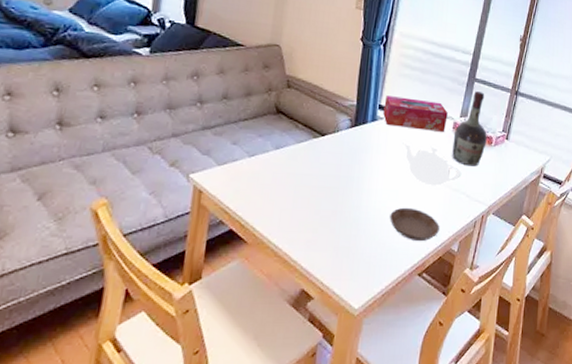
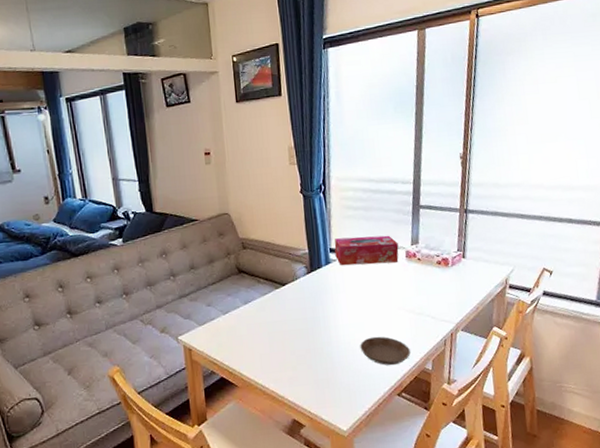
teapot: present [403,142,462,186] -> none [359,278,423,314]
cognac bottle: present [452,91,487,167] -> none [408,217,443,290]

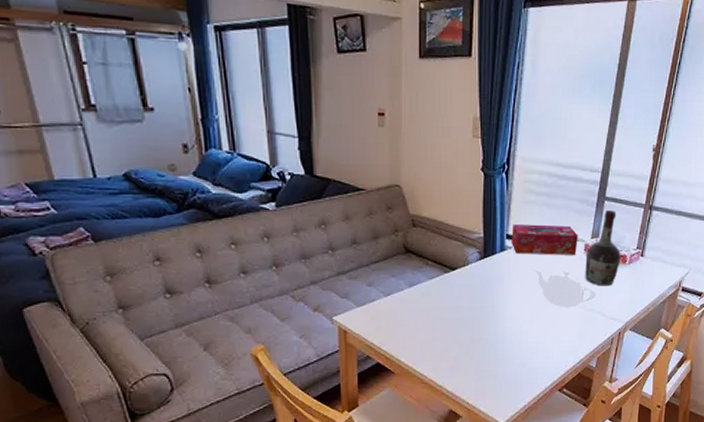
teapot: none [359,278,423,314] -> present [534,269,596,308]
saucer: present [360,336,410,366] -> none [527,330,576,361]
cognac bottle: none [408,217,443,290] -> present [585,210,621,286]

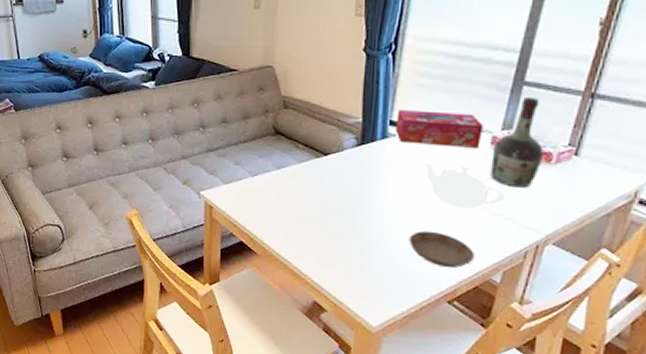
saucer: none [527,330,576,361] -> present [409,230,474,268]

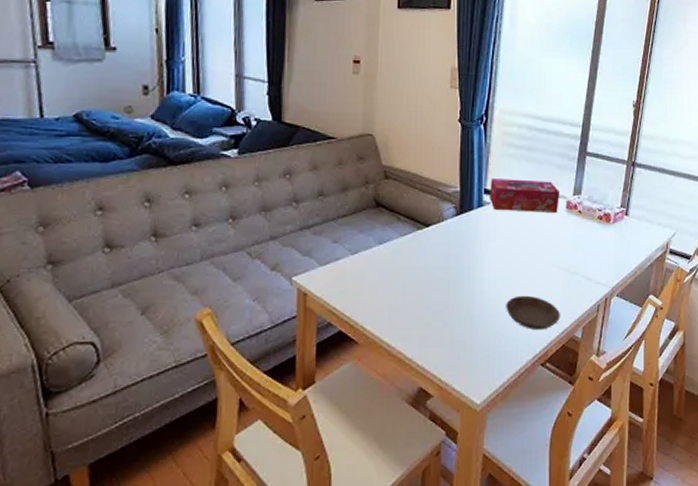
teapot: present [422,161,505,210] -> none [513,227,580,271]
cognac bottle: present [490,97,544,188] -> none [568,166,604,247]

